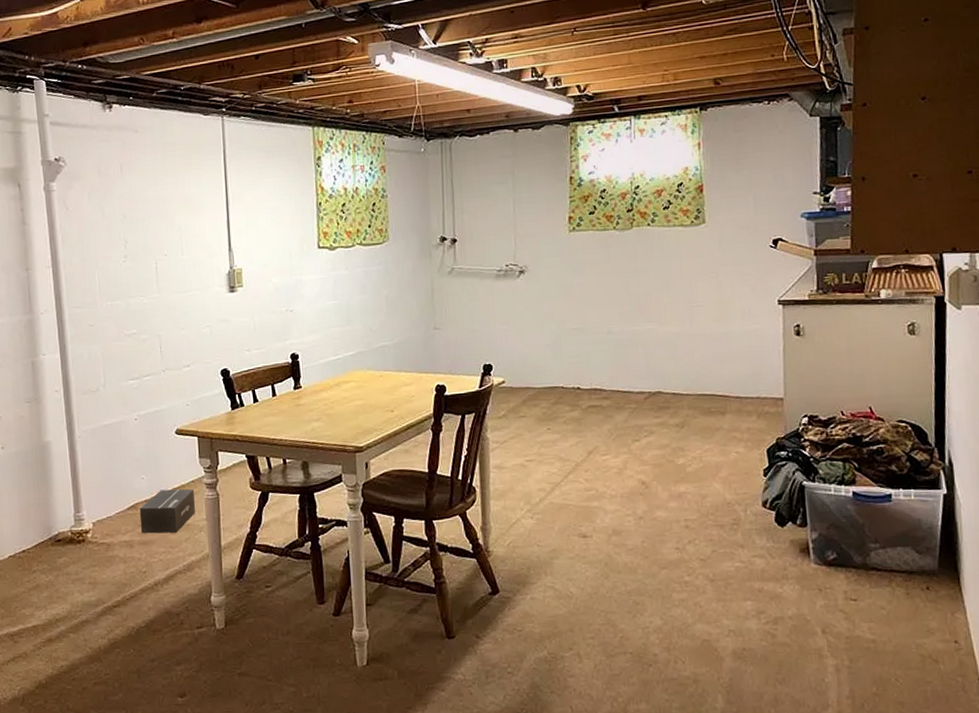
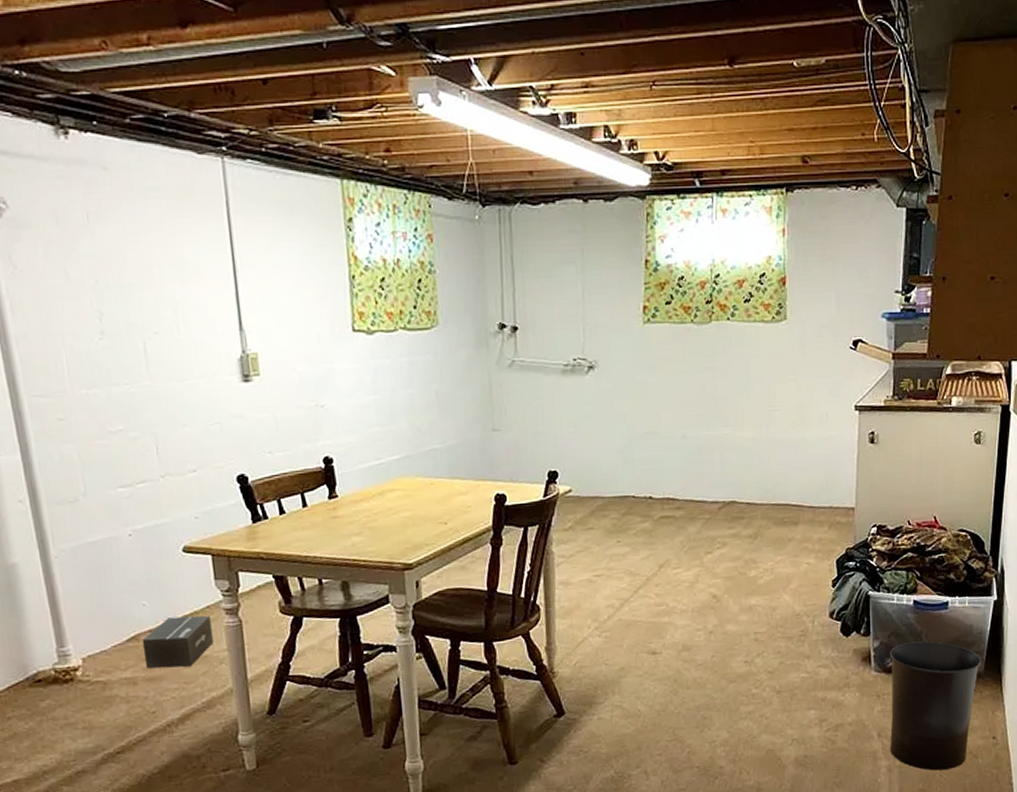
waste bin: none [830,534,935,674] -> present [890,641,982,771]

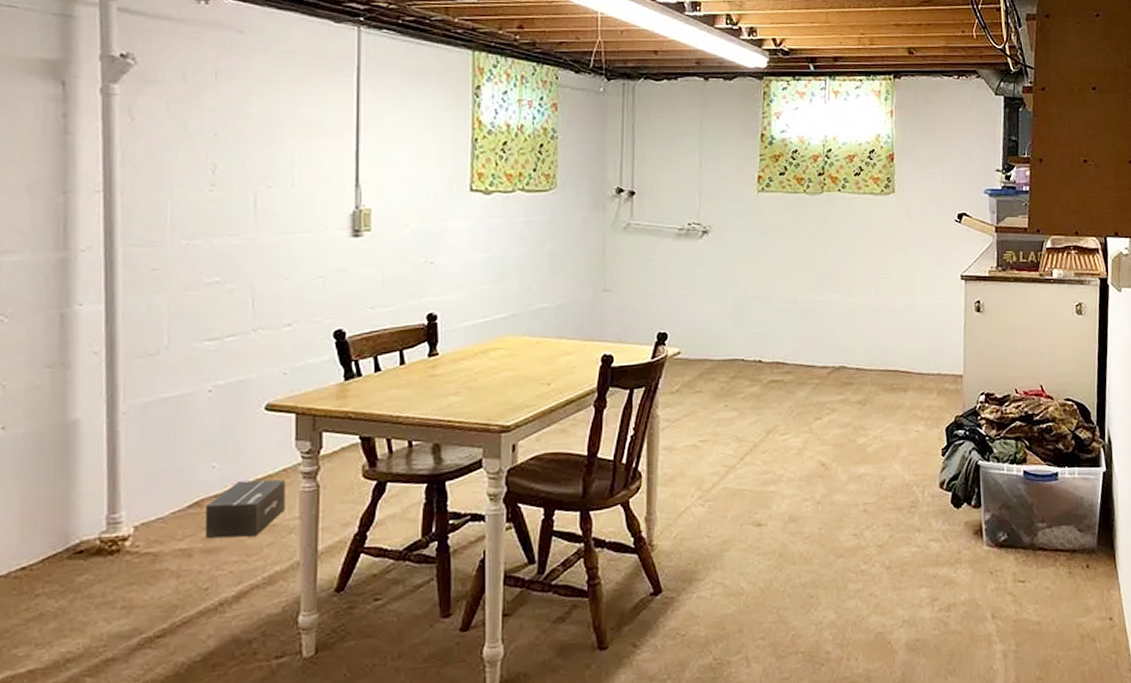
waste bin: present [890,641,982,771] -> none [1002,514,1094,656]

